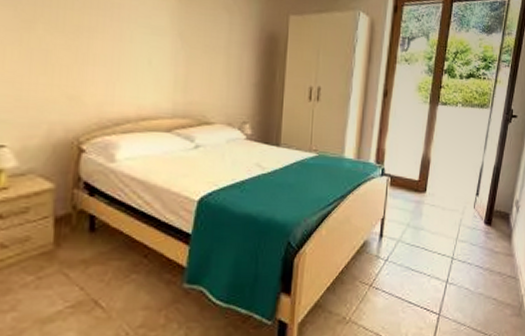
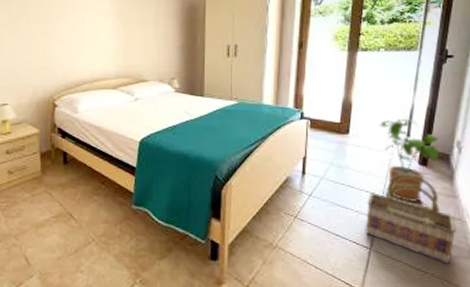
basket: none [435,233,511,323] -> present [365,173,456,264]
house plant: none [453,176,501,263] -> present [379,118,438,202]

